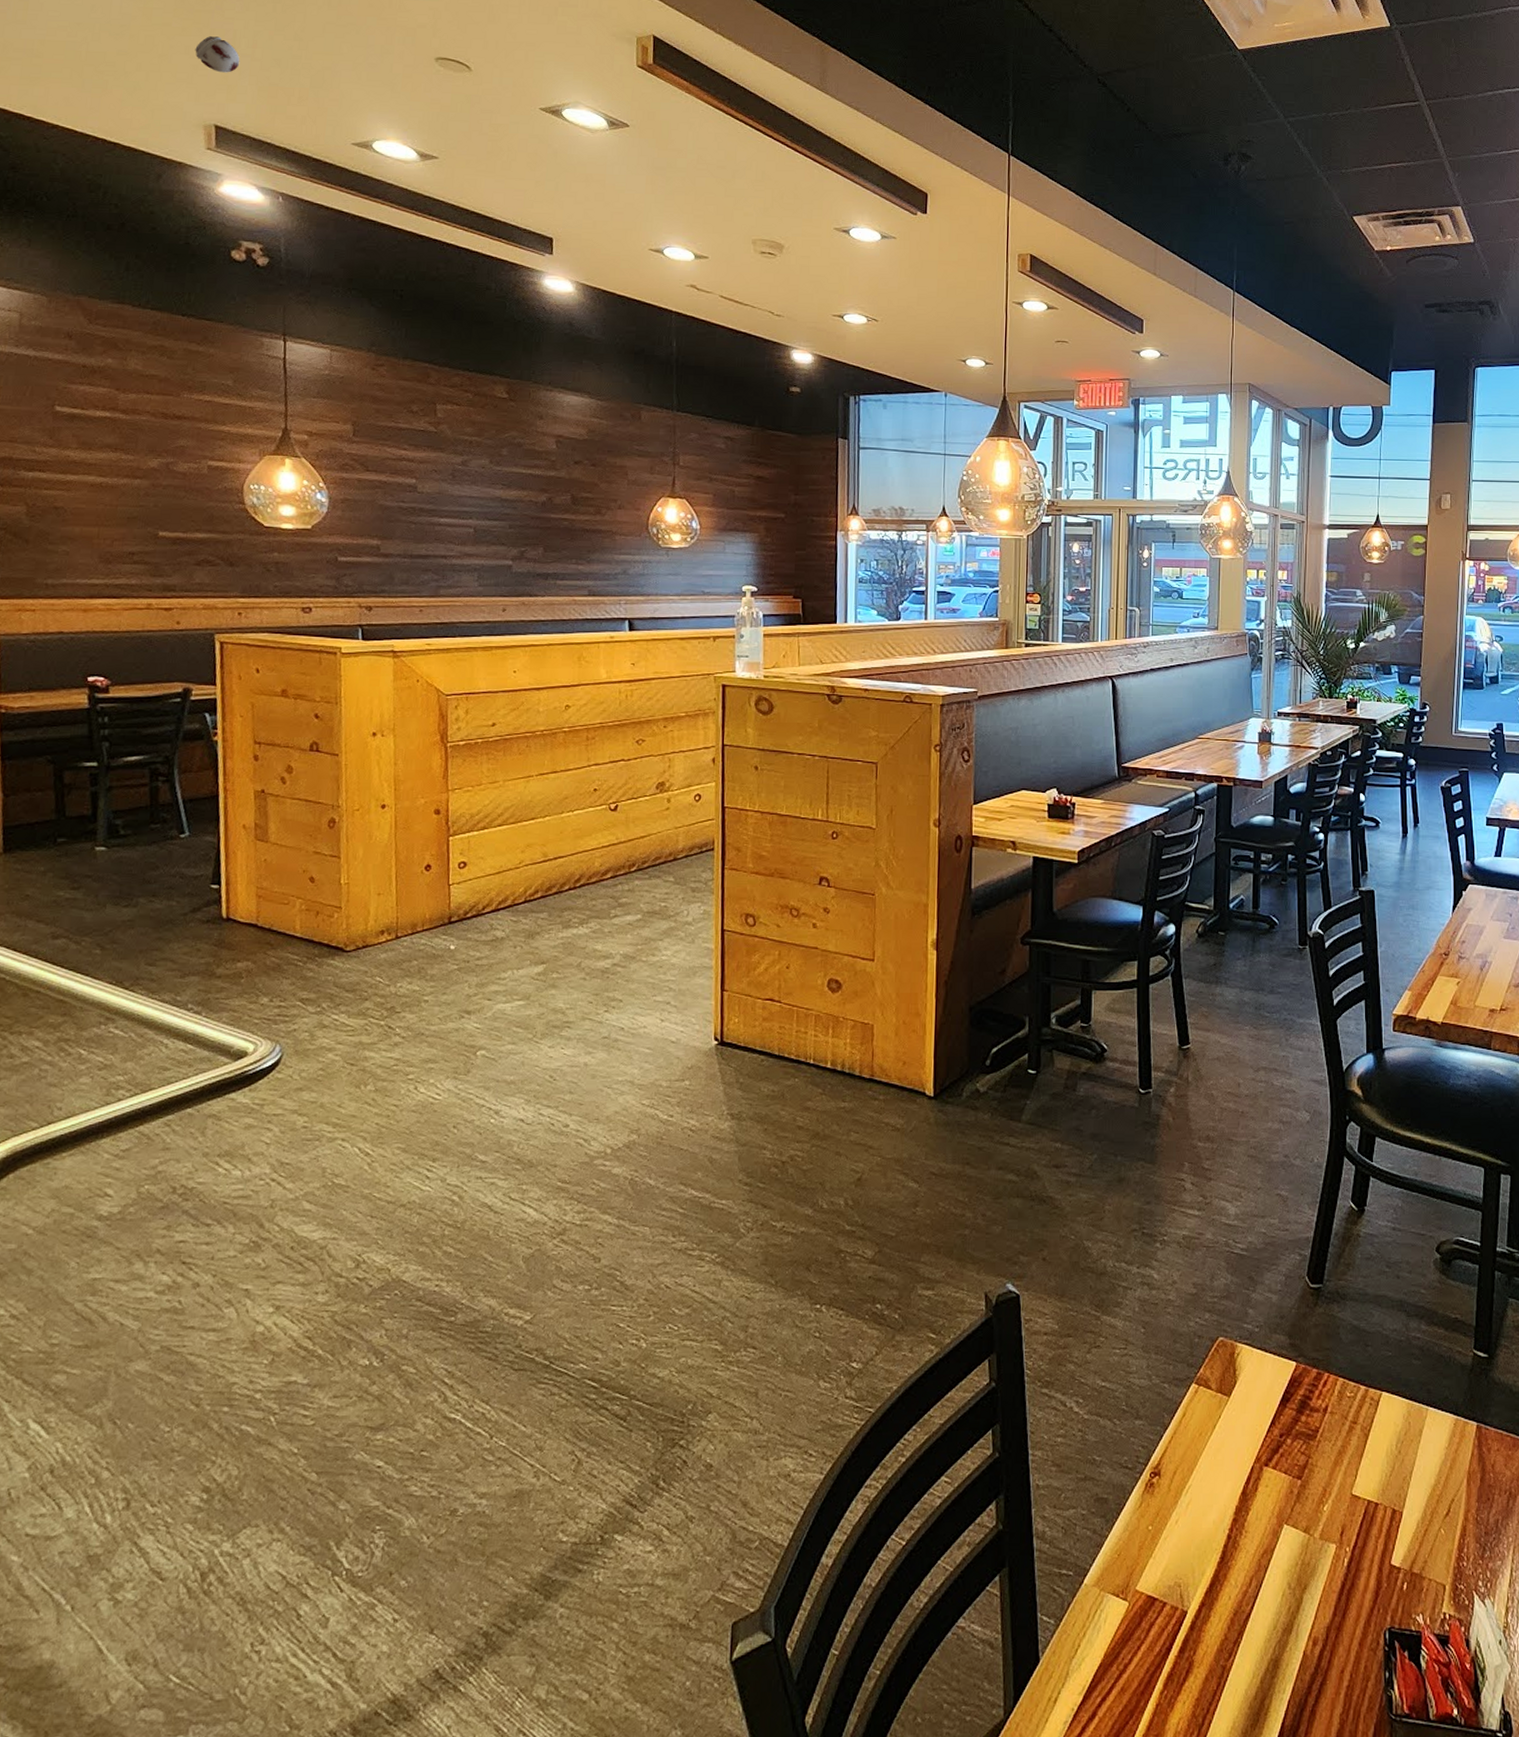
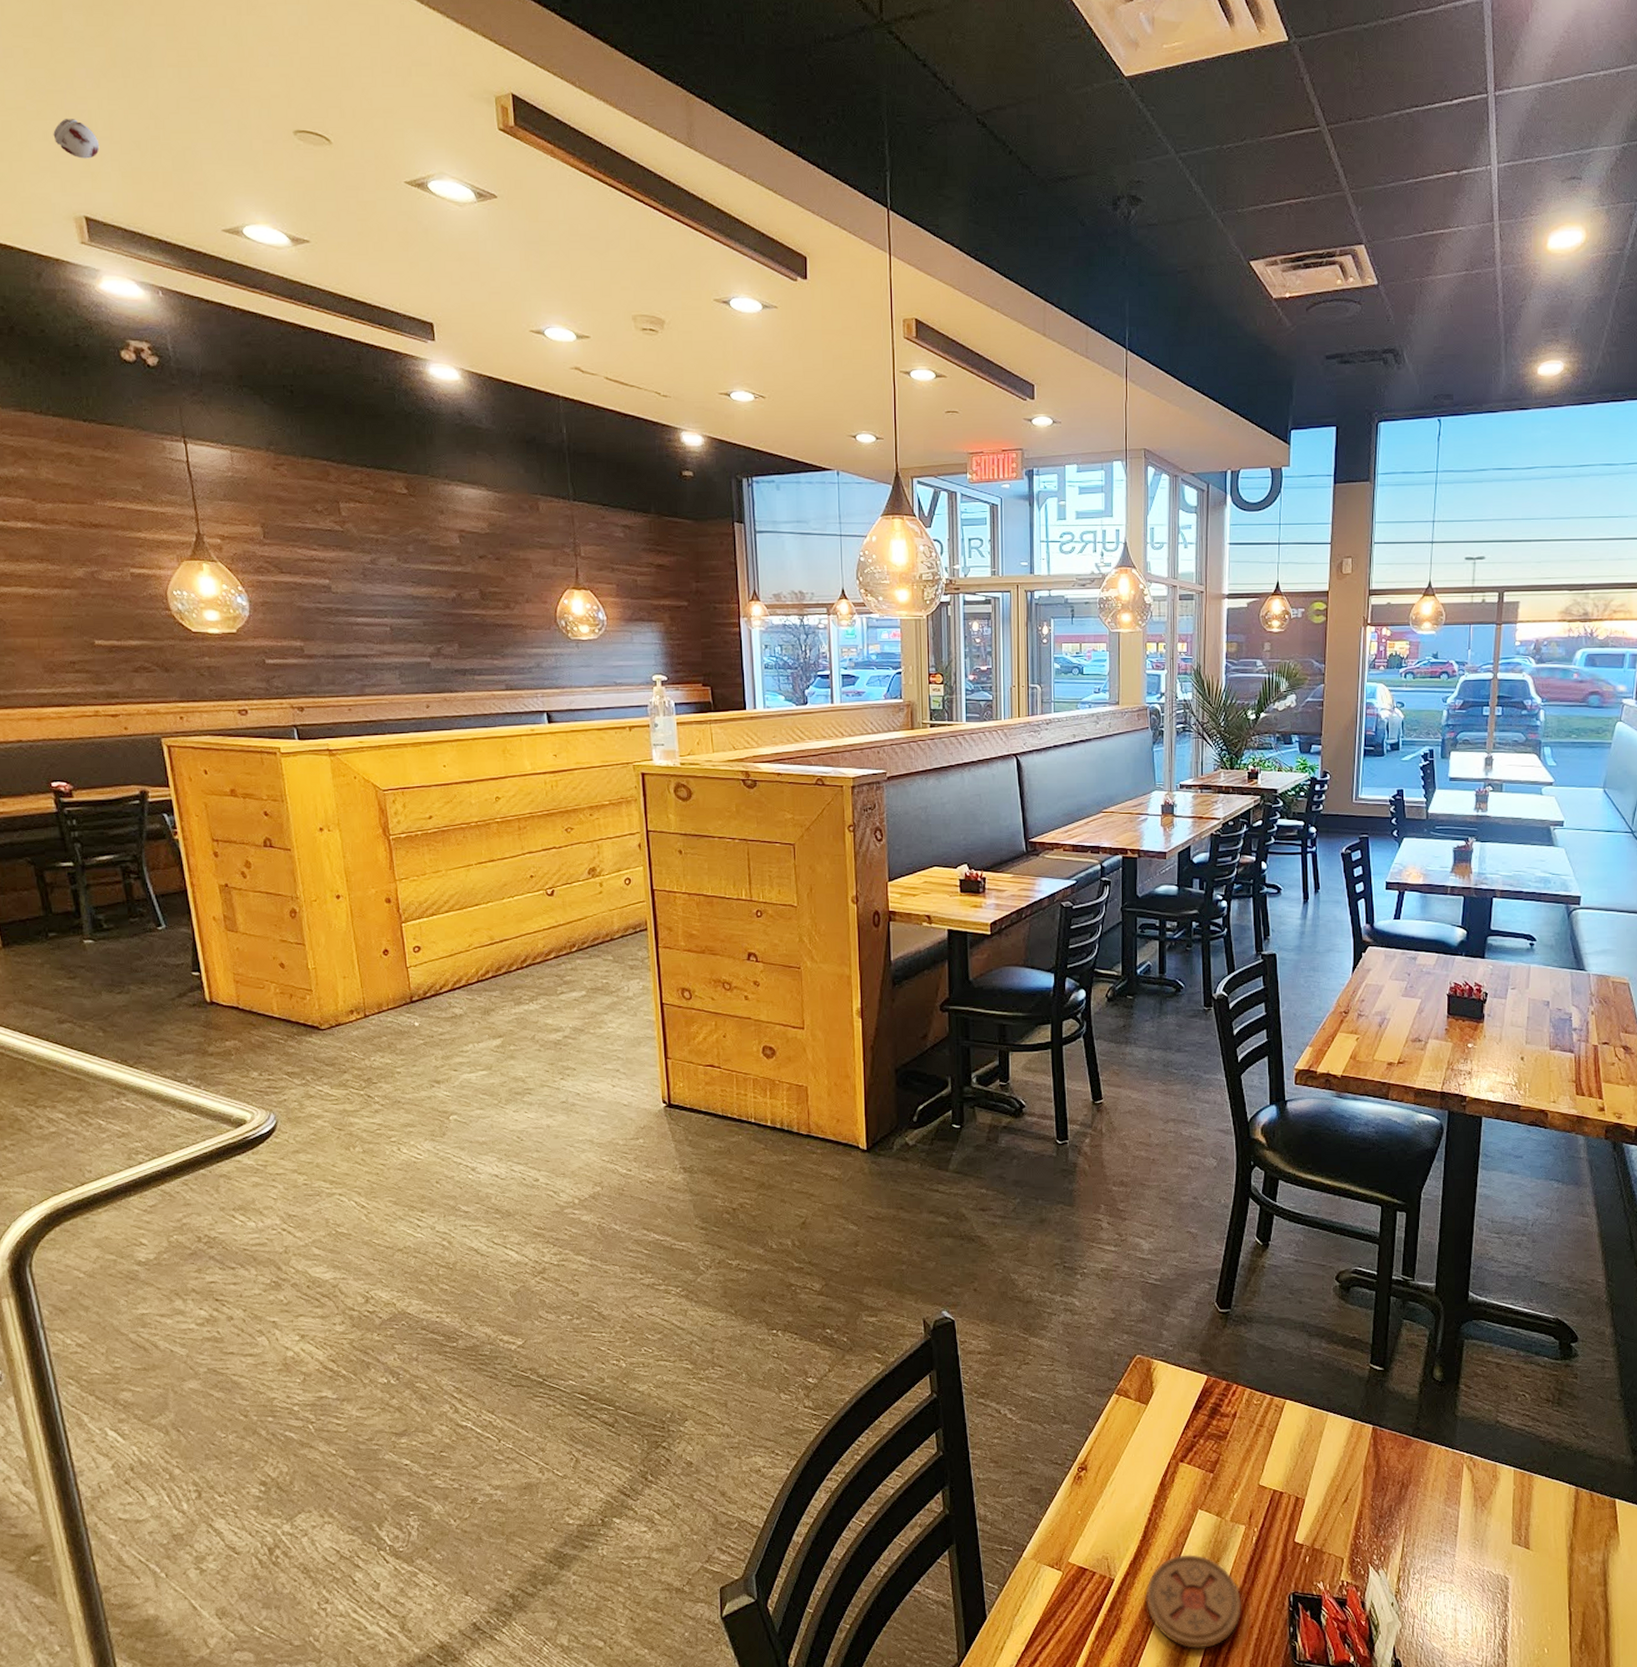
coaster: none [1222,1580,1330,1700] -> present [1145,1554,1241,1649]

